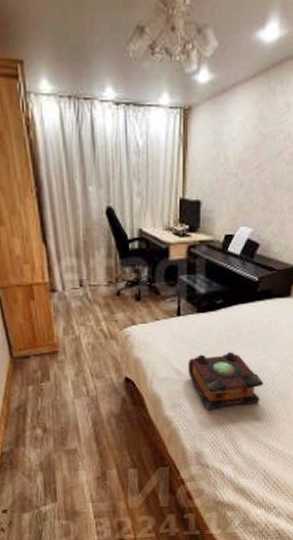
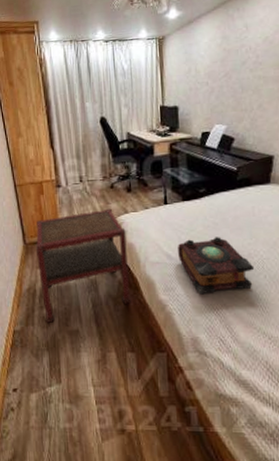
side table: none [25,319,135,443] -> present [35,208,131,323]

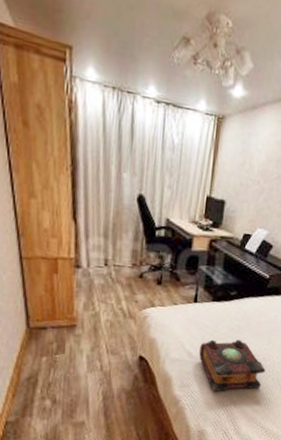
side table: present [35,208,131,323] -> none [41,299,150,414]

